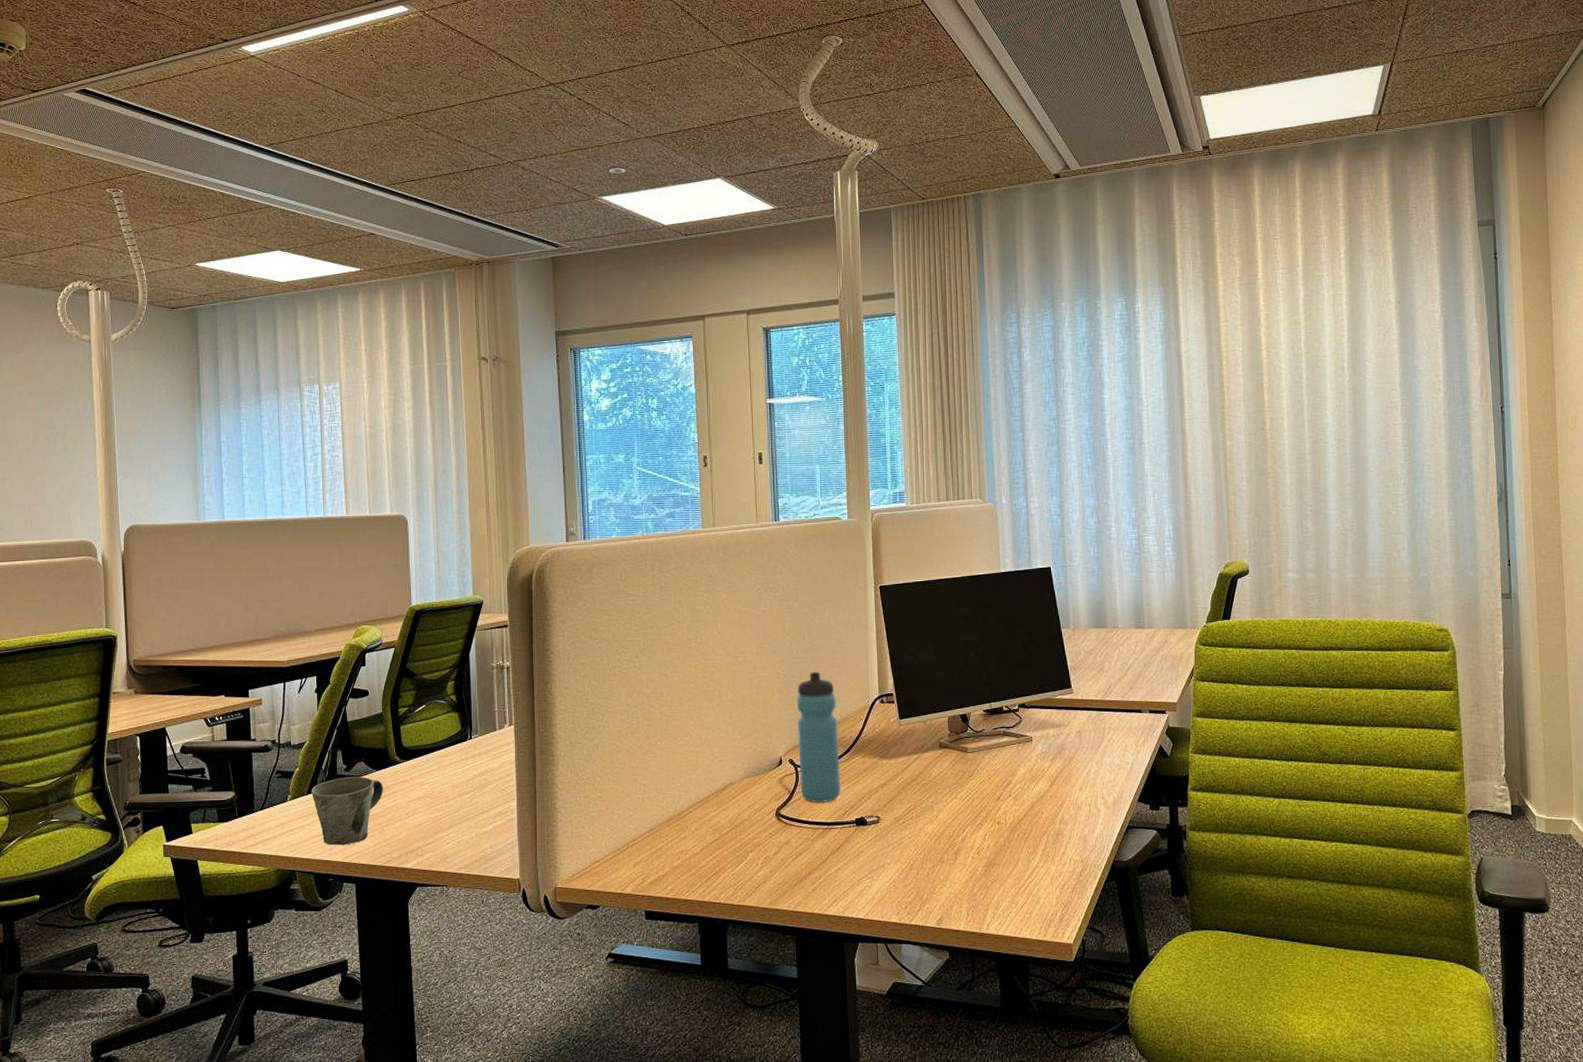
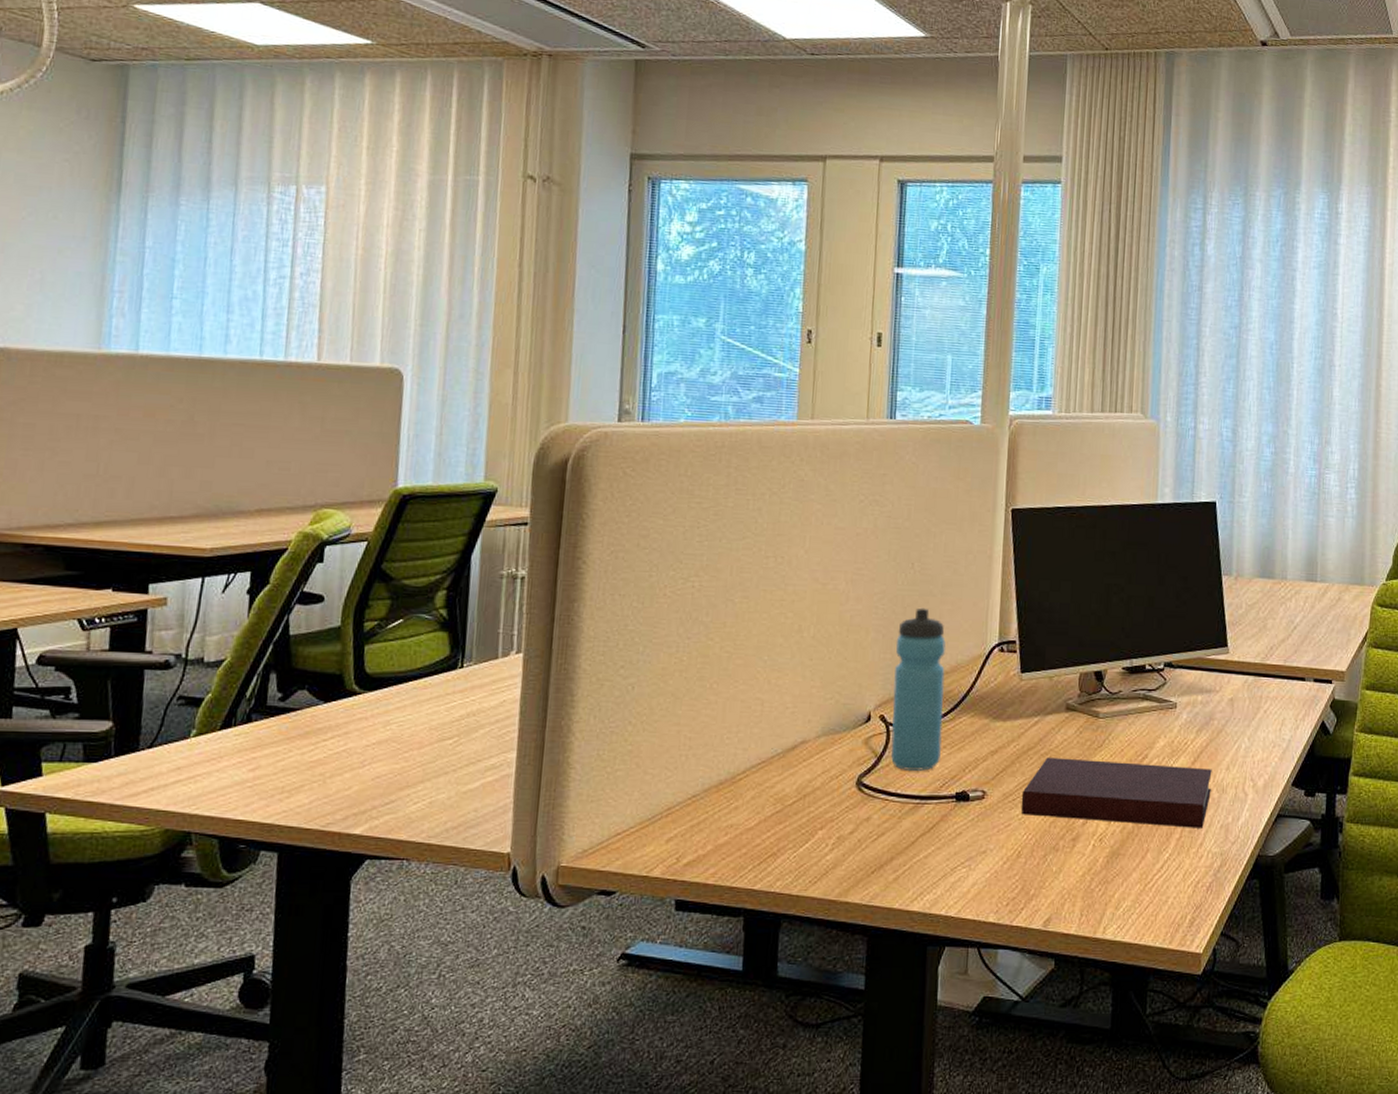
mug: present [311,776,383,845] -> none [225,709,332,800]
notebook: none [909,787,1068,840] -> present [1021,757,1212,828]

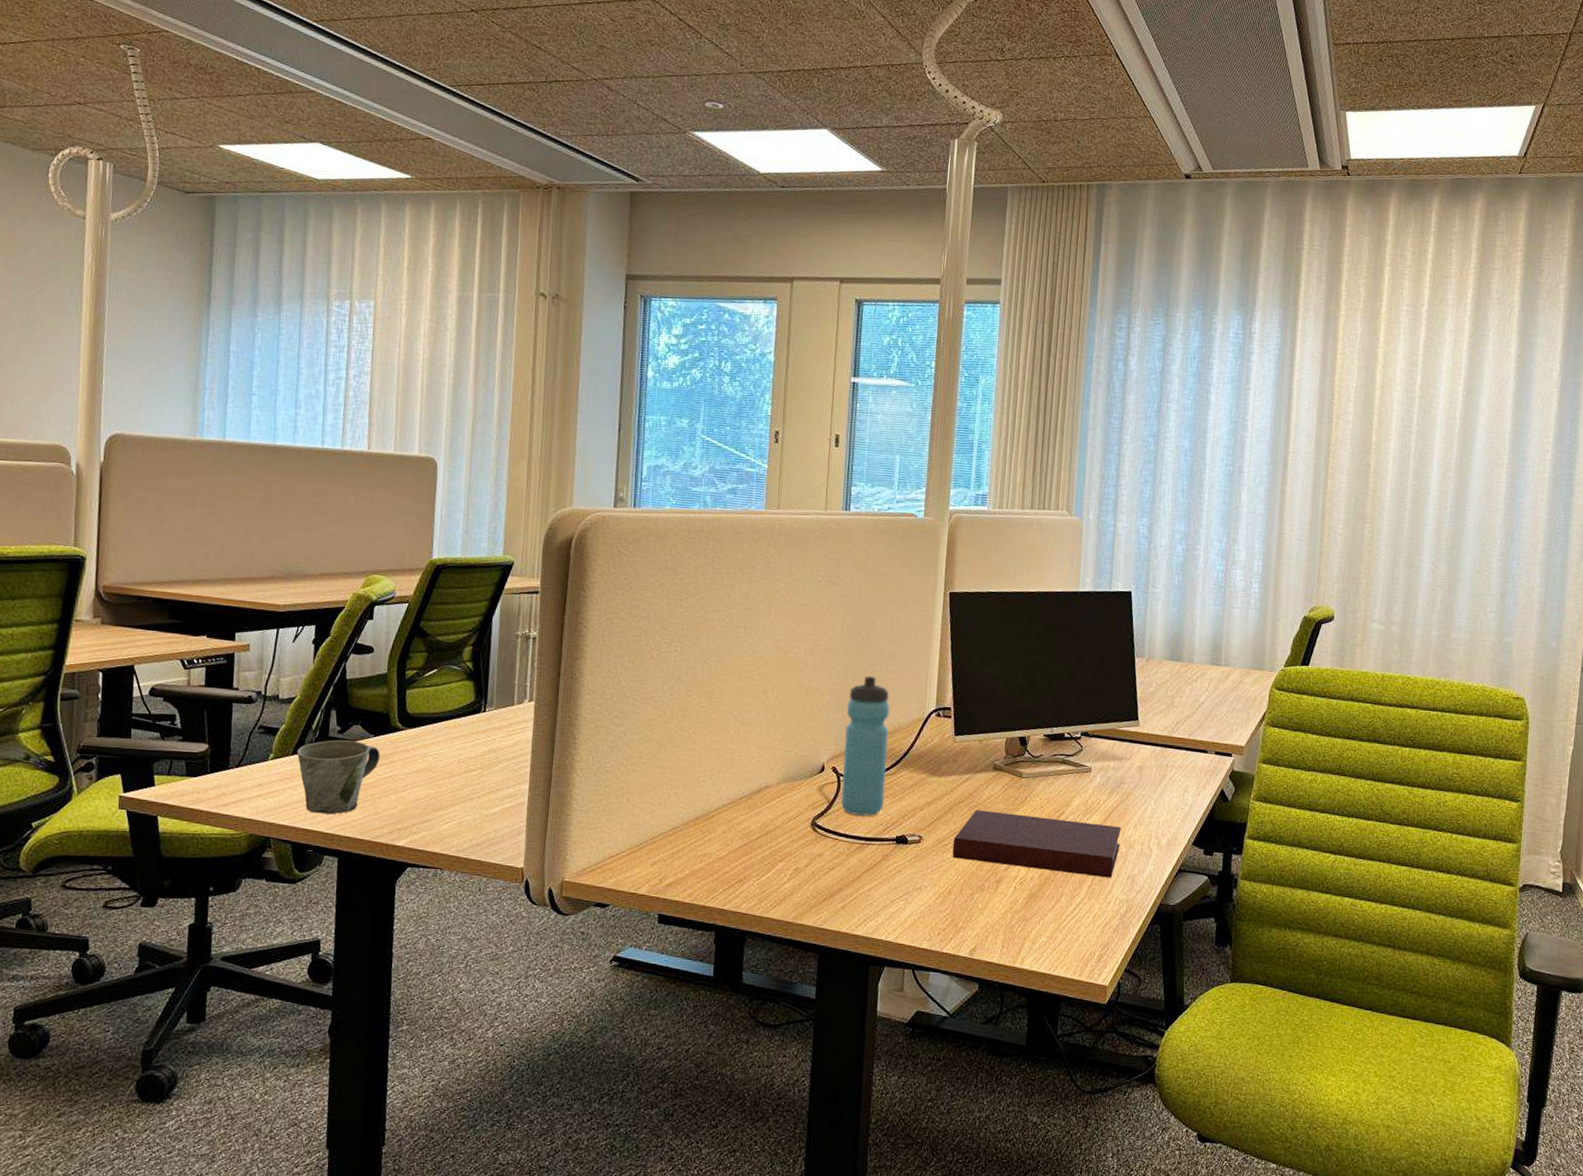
mug: none [225,709,332,800] -> present [296,739,380,815]

